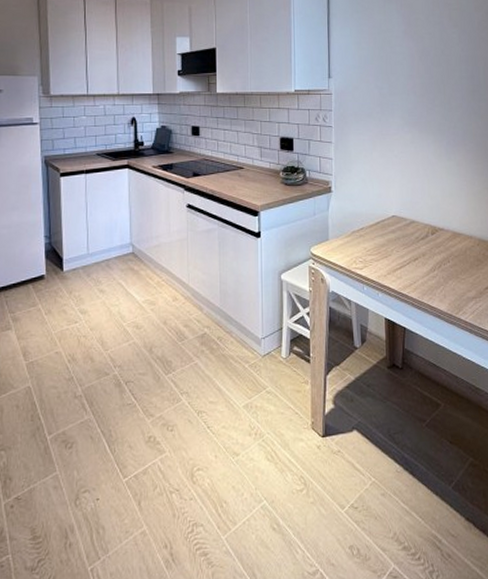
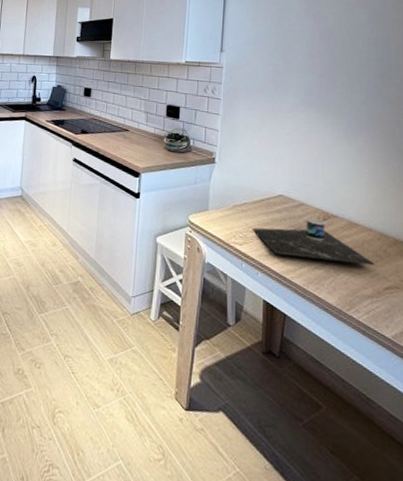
place setting: none [370,233,477,273] -> present [252,217,375,265]

